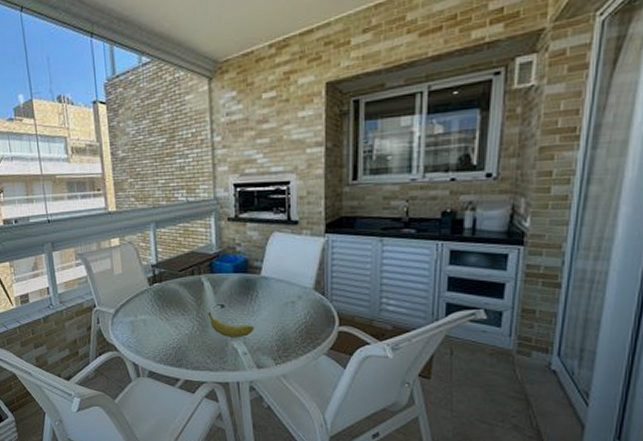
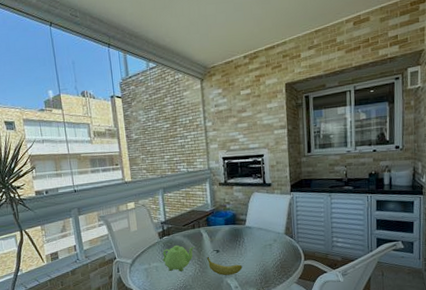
teapot: none [152,295,193,328] -> present [162,245,195,271]

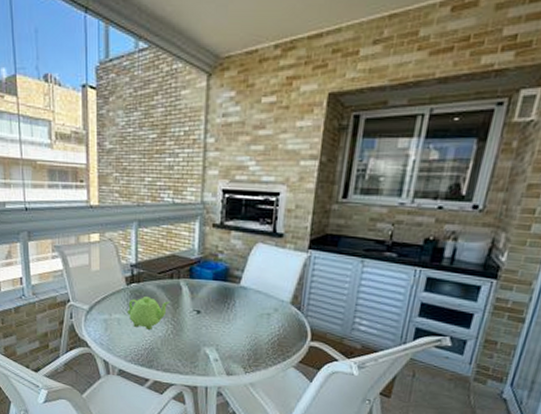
fruit: present [207,256,243,276] -> none [183,316,228,345]

